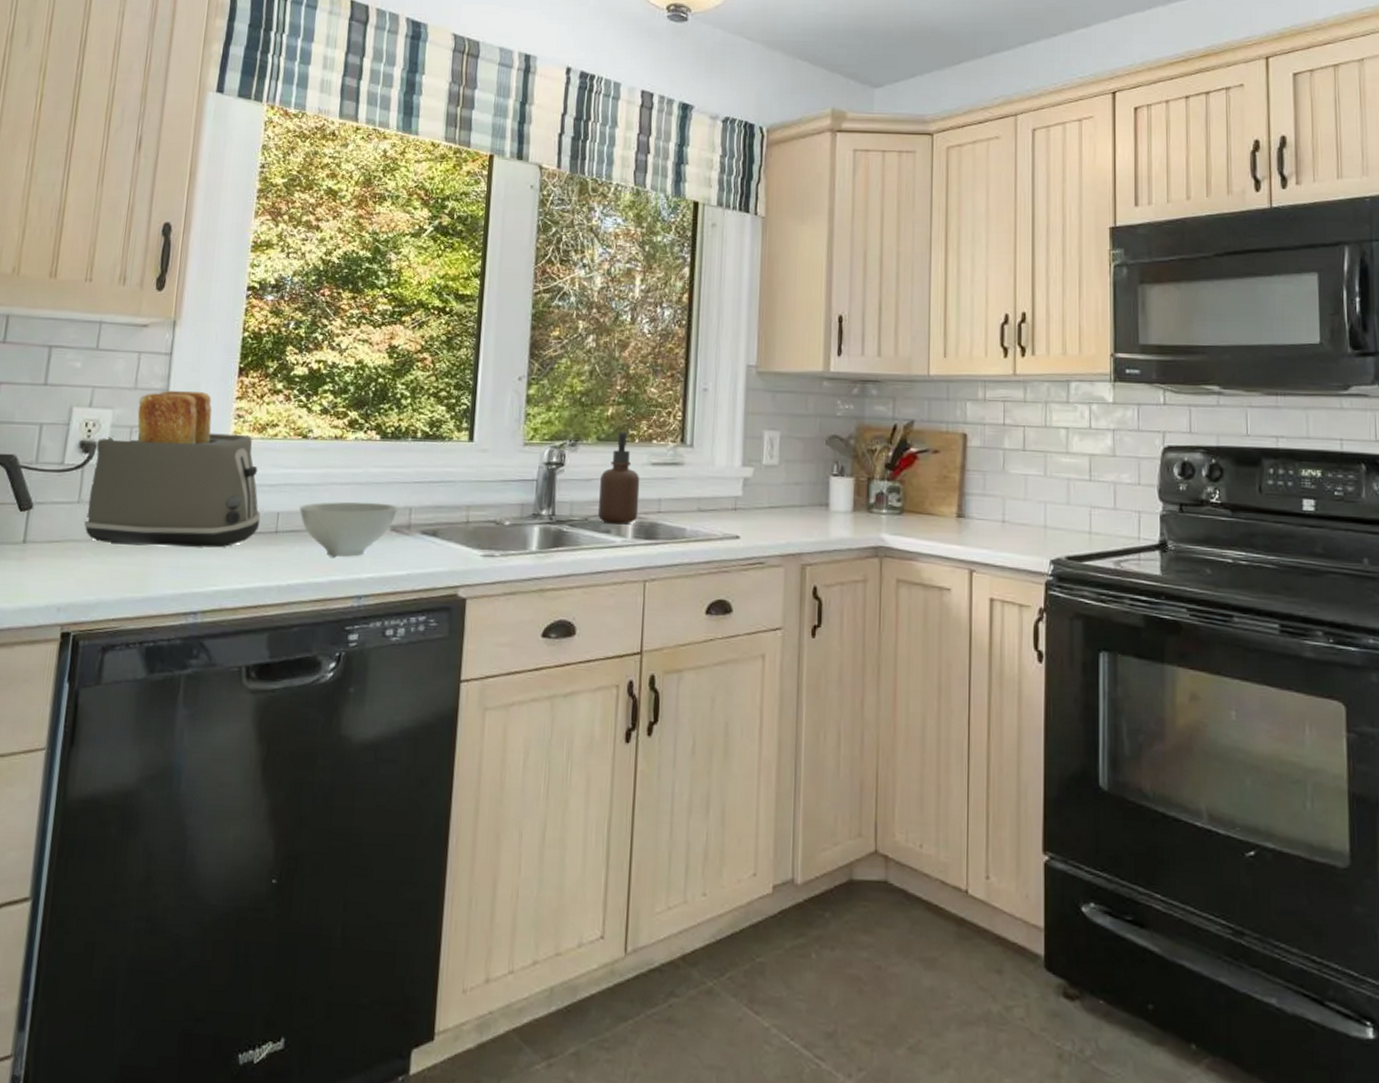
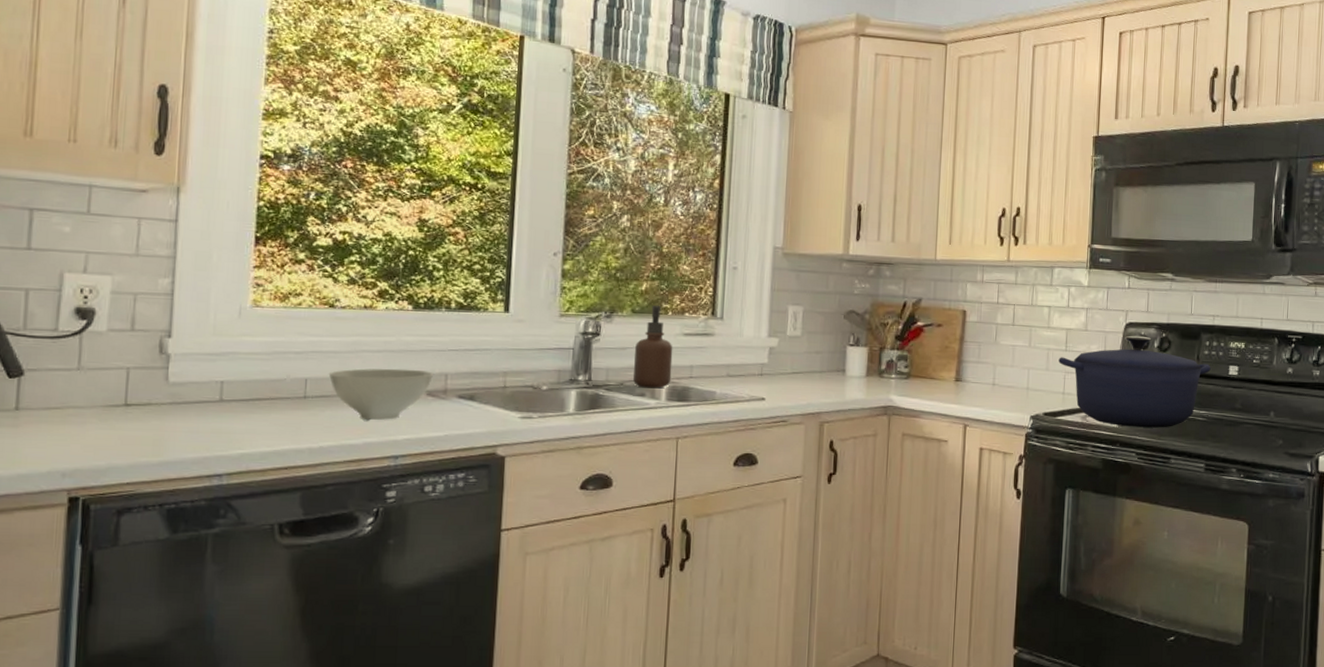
toaster: present [84,391,261,548] -> none [86,258,287,413]
cooking pot: none [1081,461,1278,577] -> present [1058,335,1211,428]

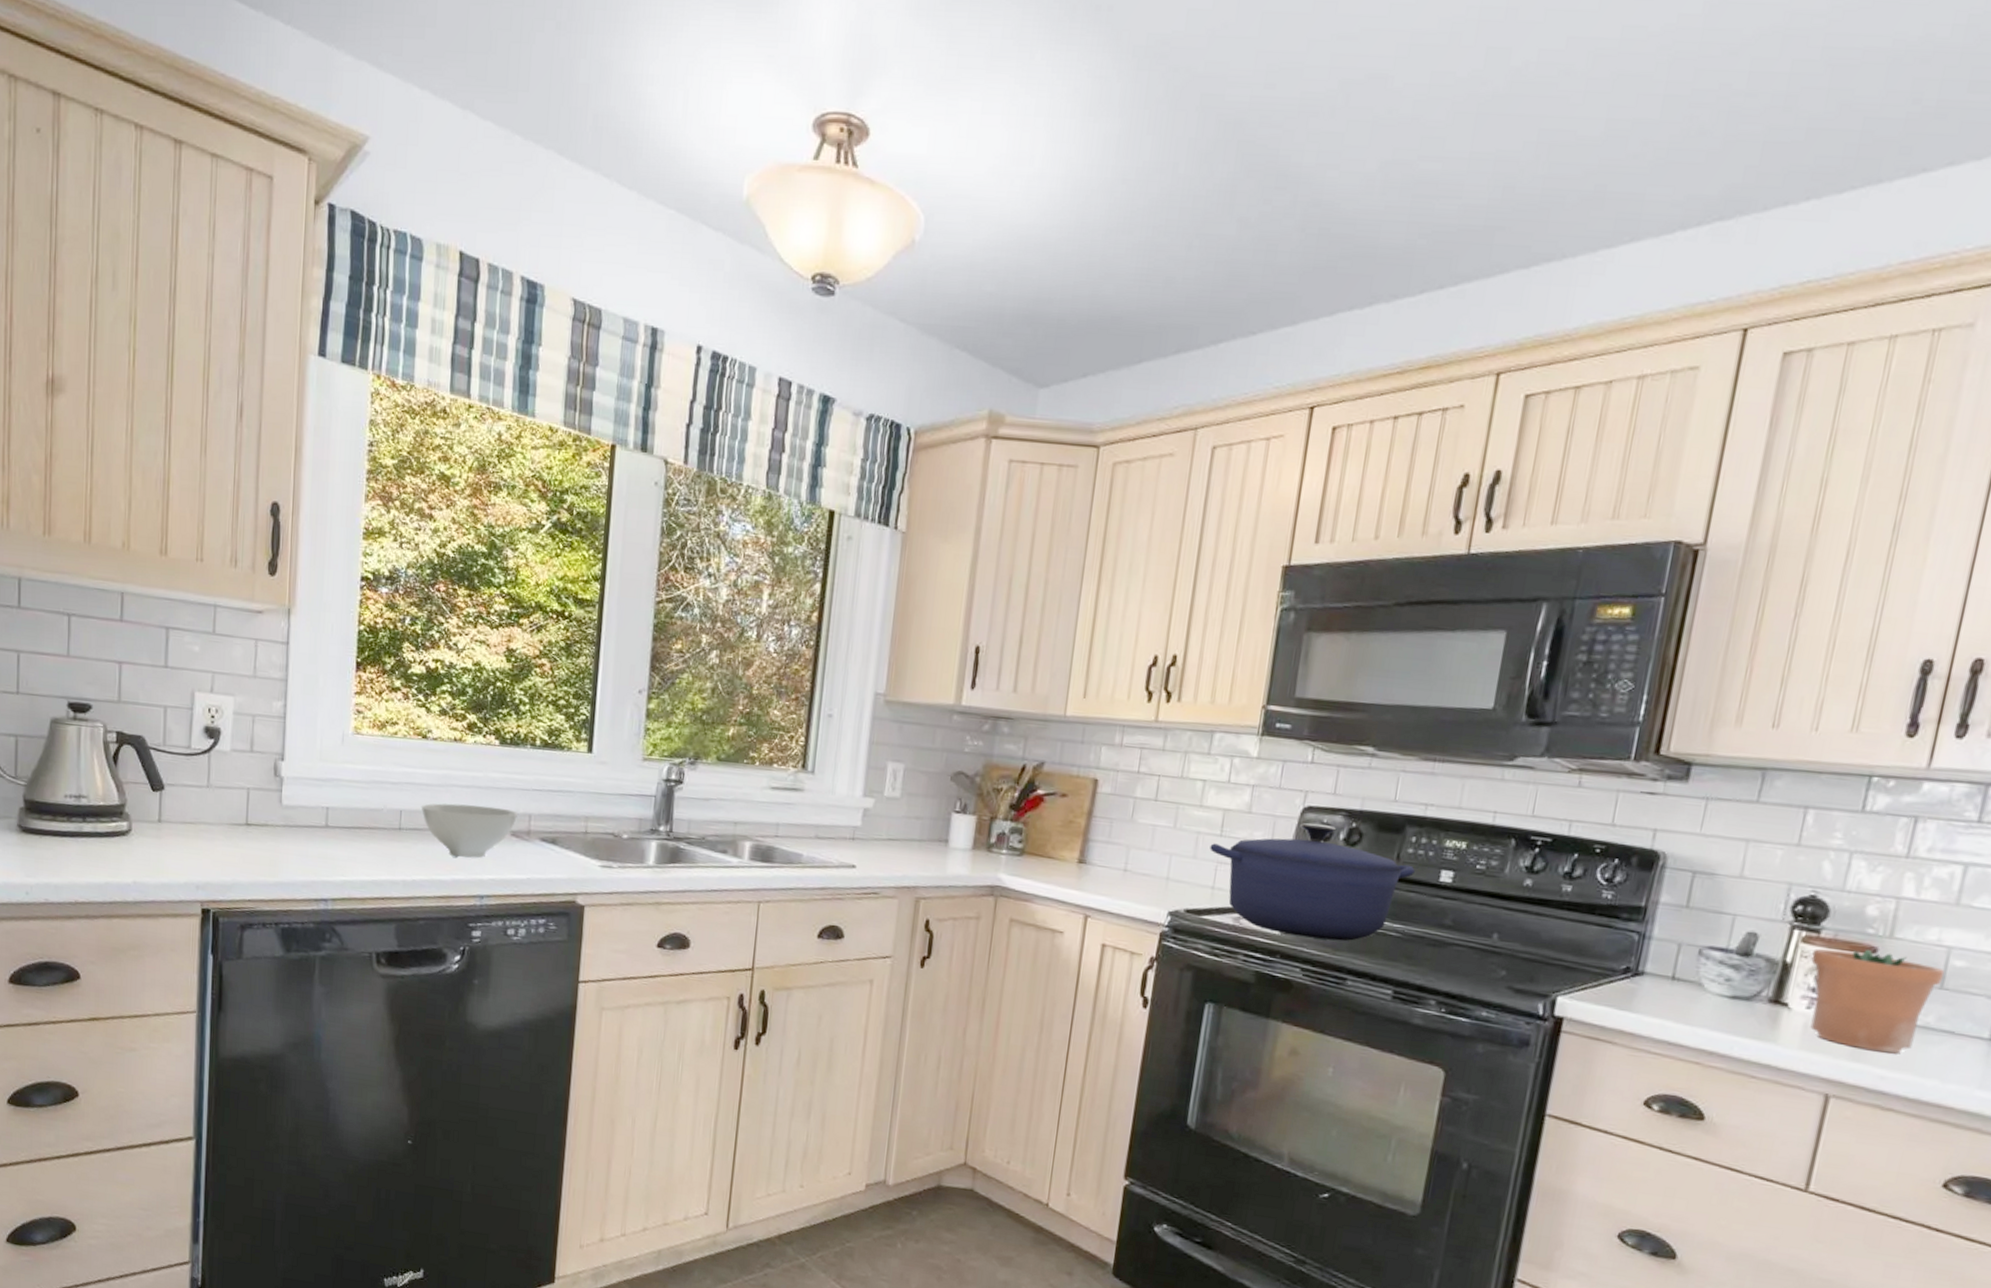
soap dispenser: present [633,306,673,389] -> none [716,754,759,846]

